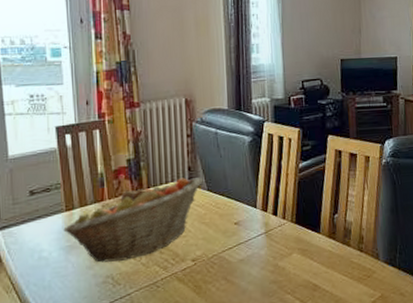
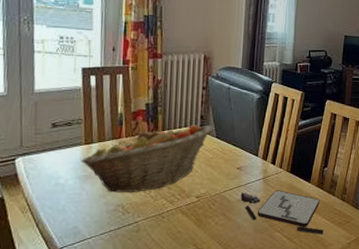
board game: none [241,245,342,294] -> present [240,190,324,235]

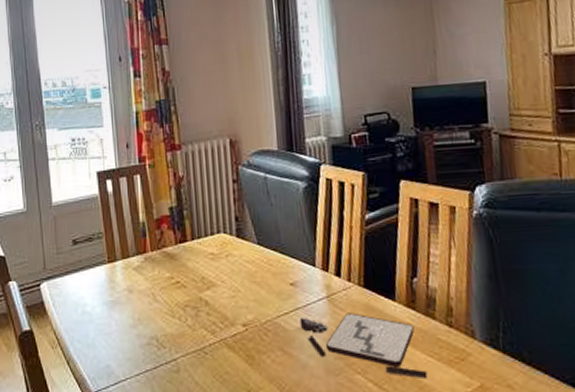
fruit basket: present [81,124,213,193] -> none [106,229,253,322]

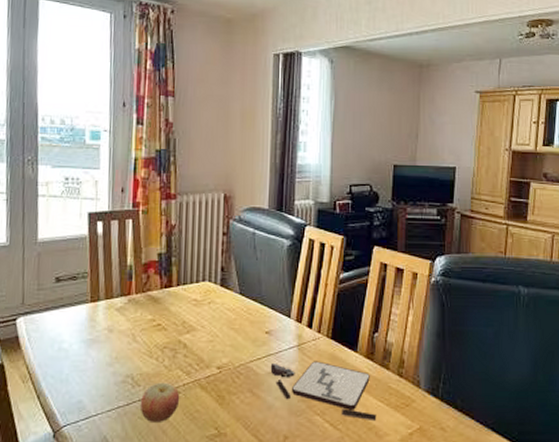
apple: none [168,343,207,387] -> present [141,382,179,424]

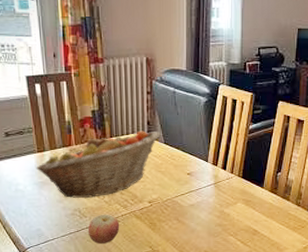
fruit basket: none [86,278,236,360] -> present [36,130,161,198]
board game: present [270,361,377,422] -> none [192,195,278,239]

